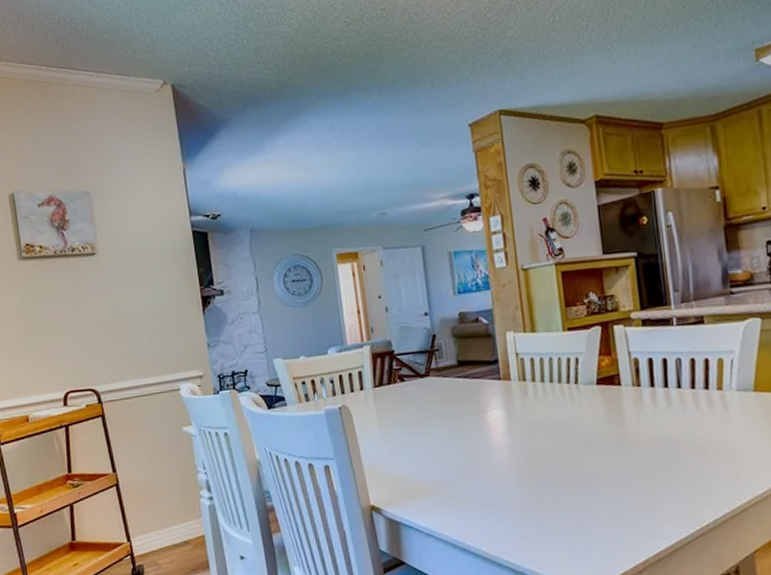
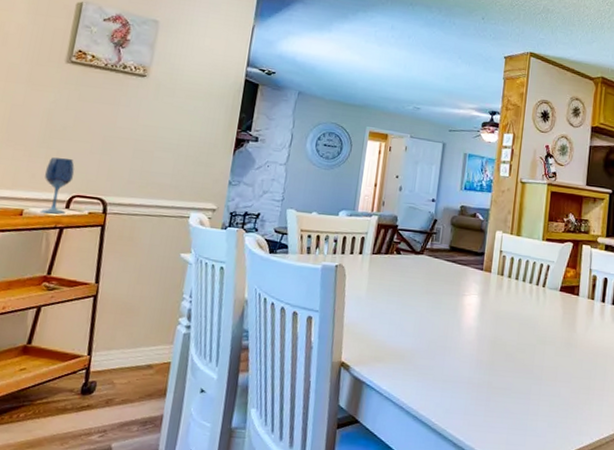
wineglass: none [34,357,66,415] -> present [40,157,75,214]

